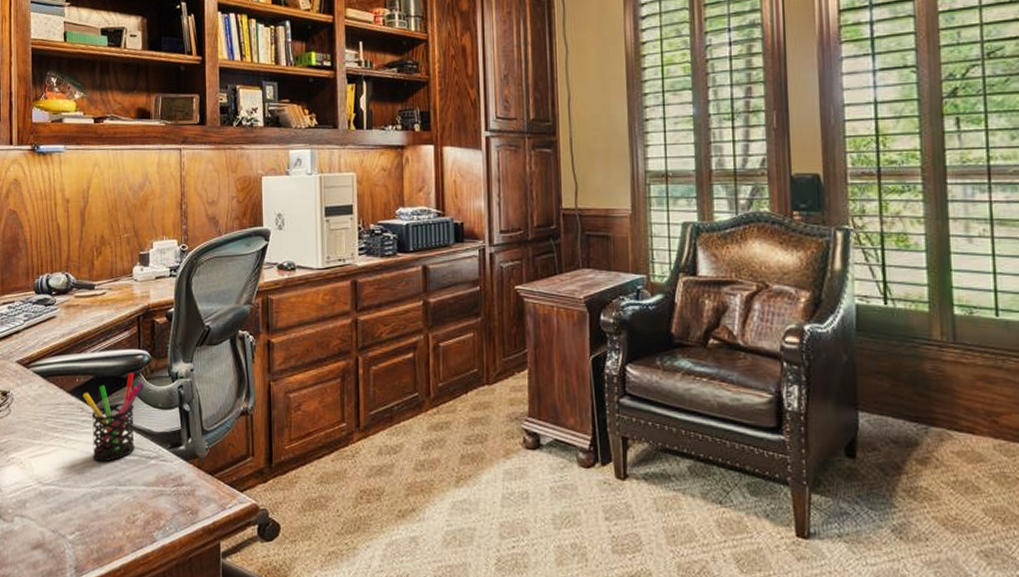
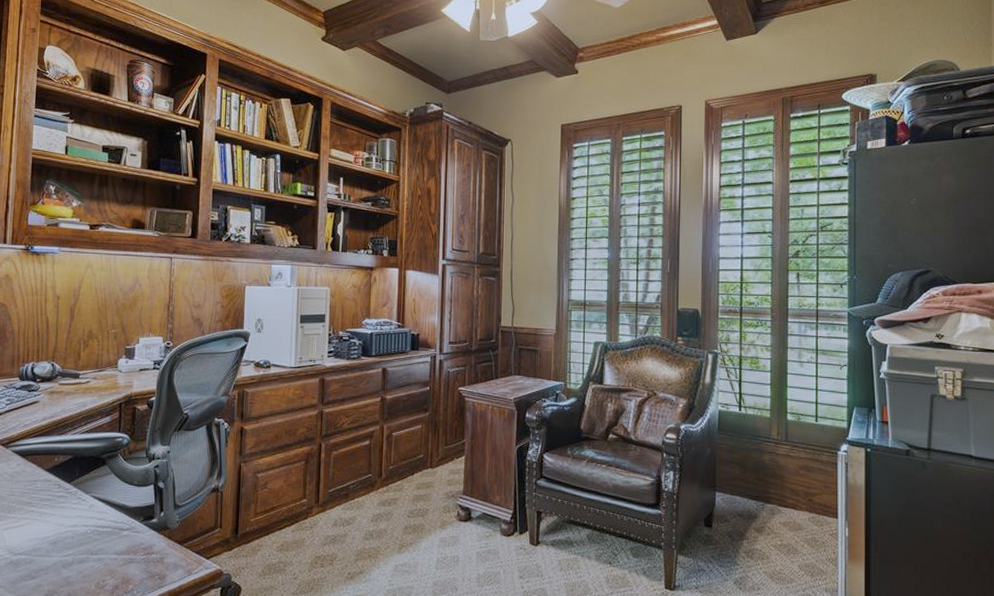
pen holder: present [82,373,145,462] -> none [60,454,122,533]

